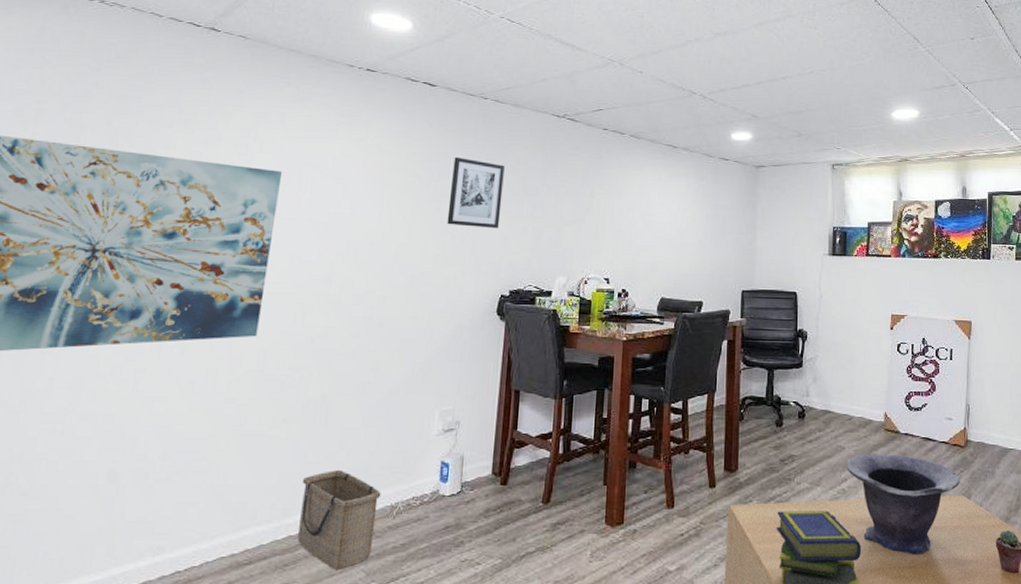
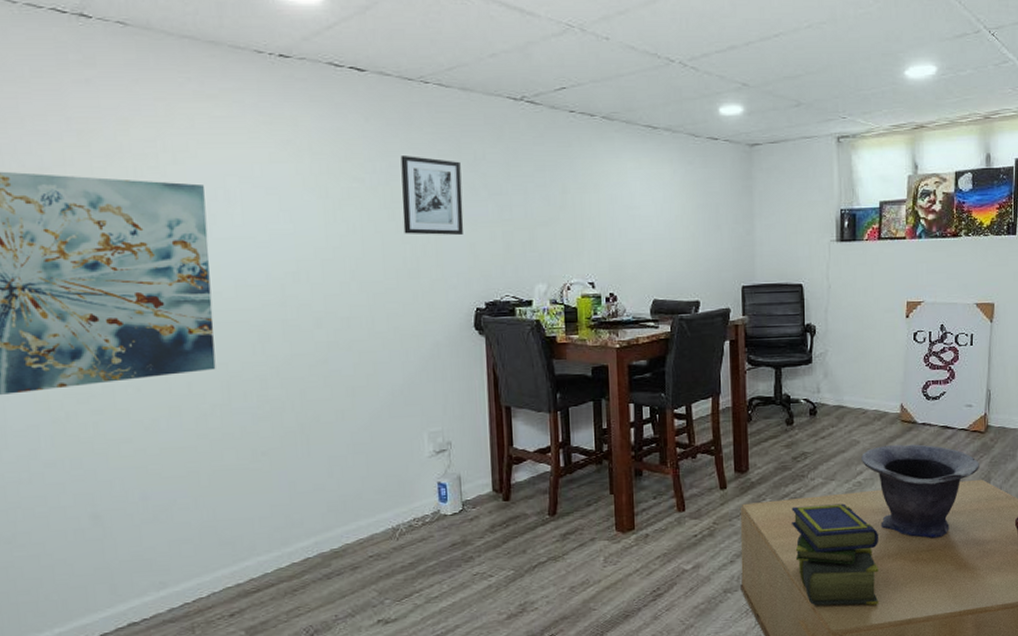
basket: present [298,469,381,569] -> none [296,497,381,591]

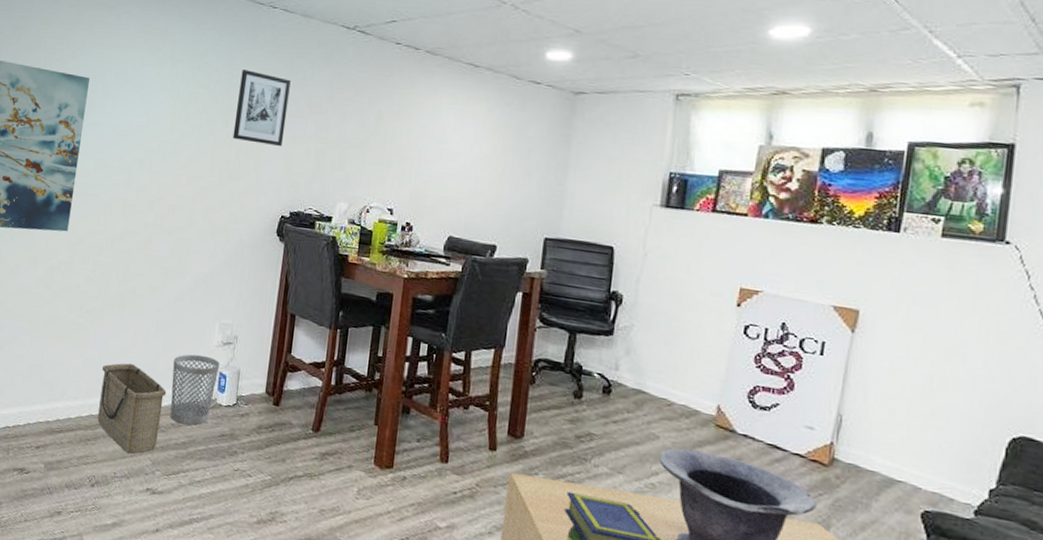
basket: none [296,497,381,591] -> present [97,363,167,454]
wastebasket: none [381,469,437,545] -> present [170,354,221,425]

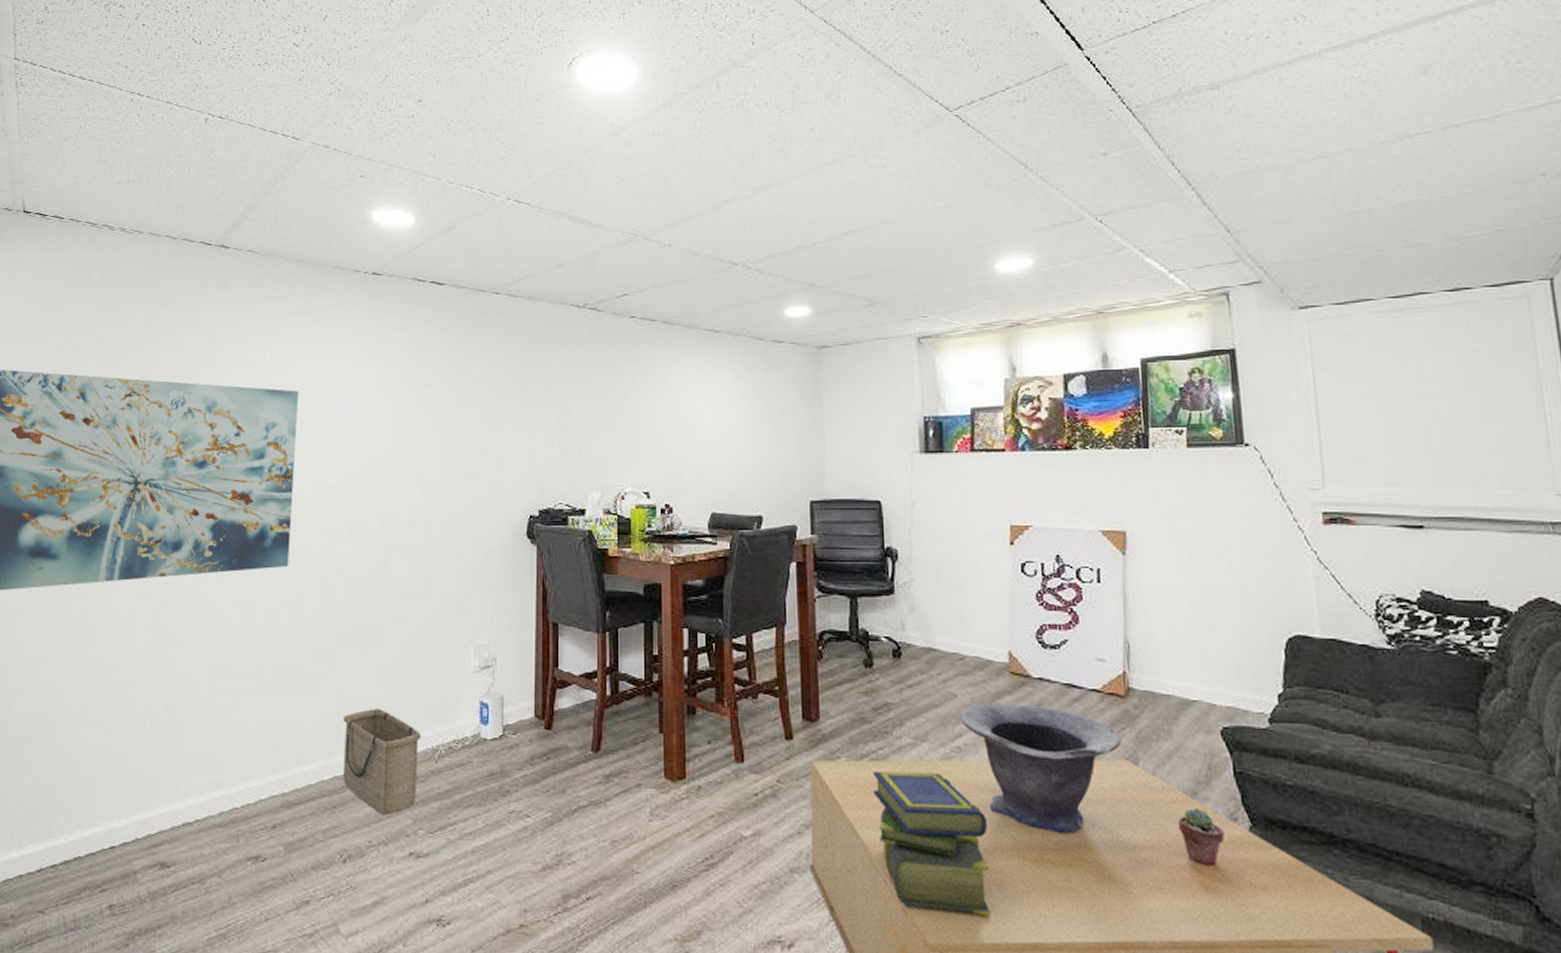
wastebasket: present [170,354,221,425] -> none [425,685,480,769]
wall art: present [232,70,291,146] -> none [466,362,523,440]

